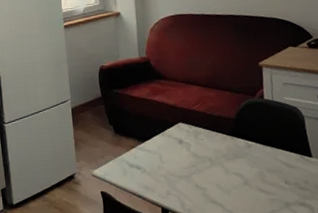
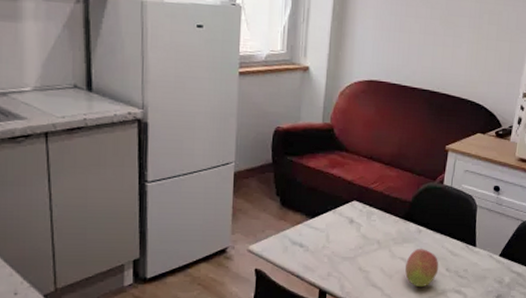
fruit: none [241,163,277,202] -> present [405,249,439,288]

